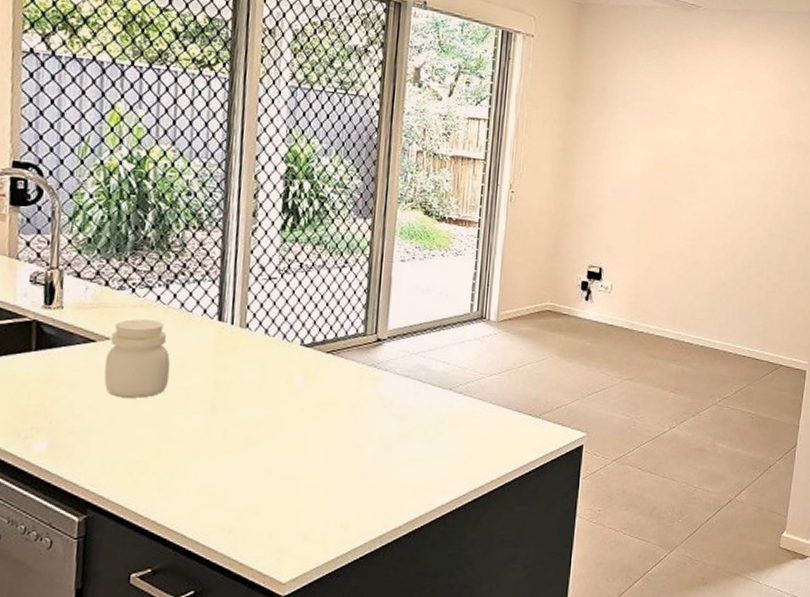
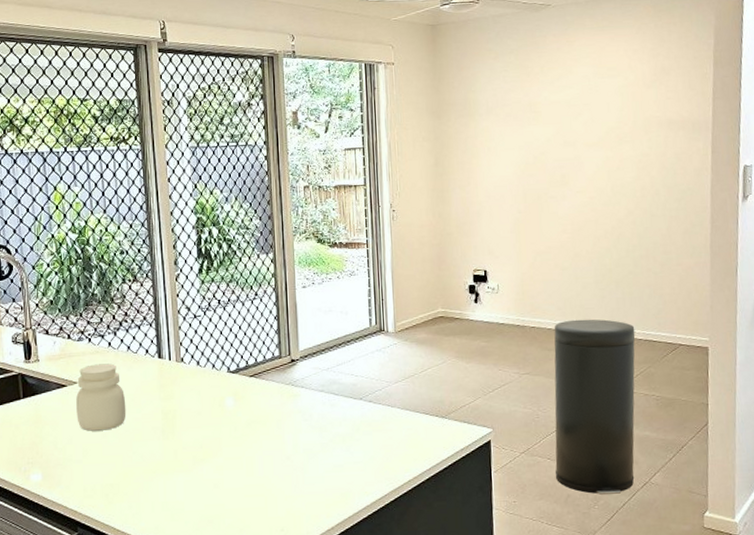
pedal bin: none [645,329,741,509] -> present [554,319,636,495]

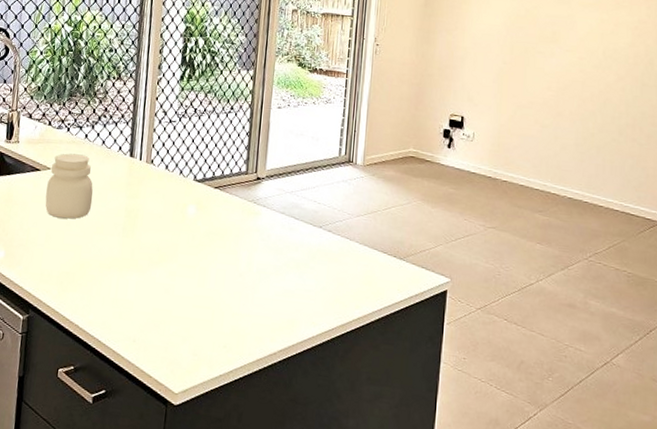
pedal bin: present [554,319,636,495] -> none [511,179,612,369]

